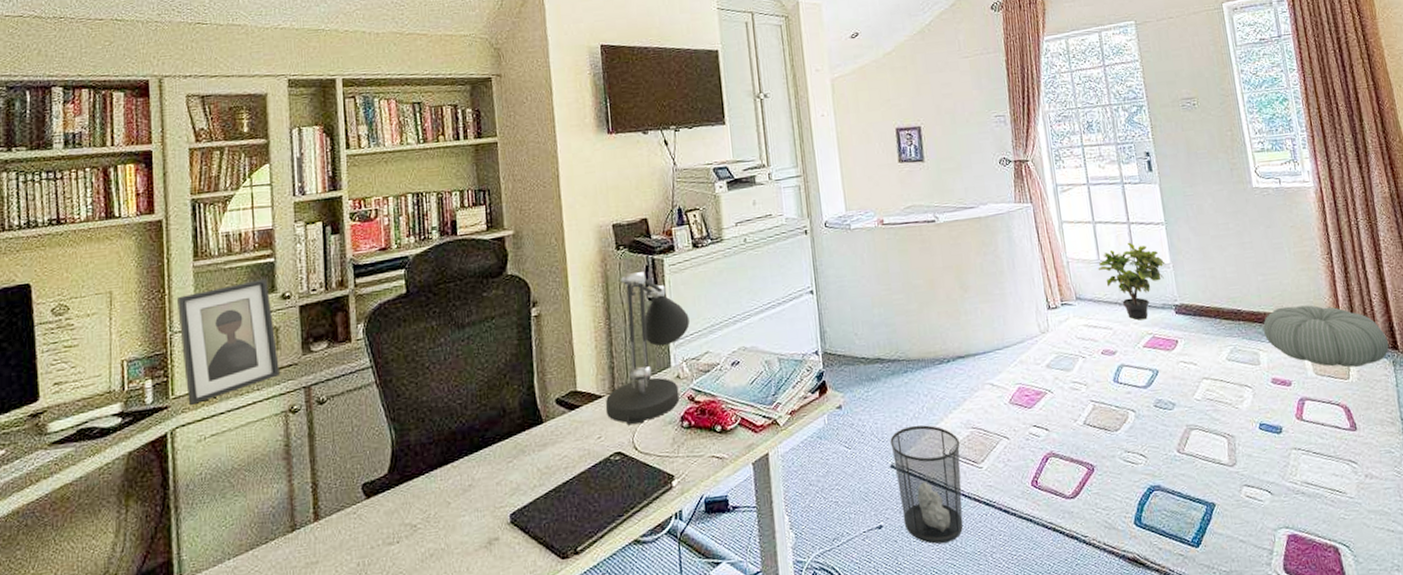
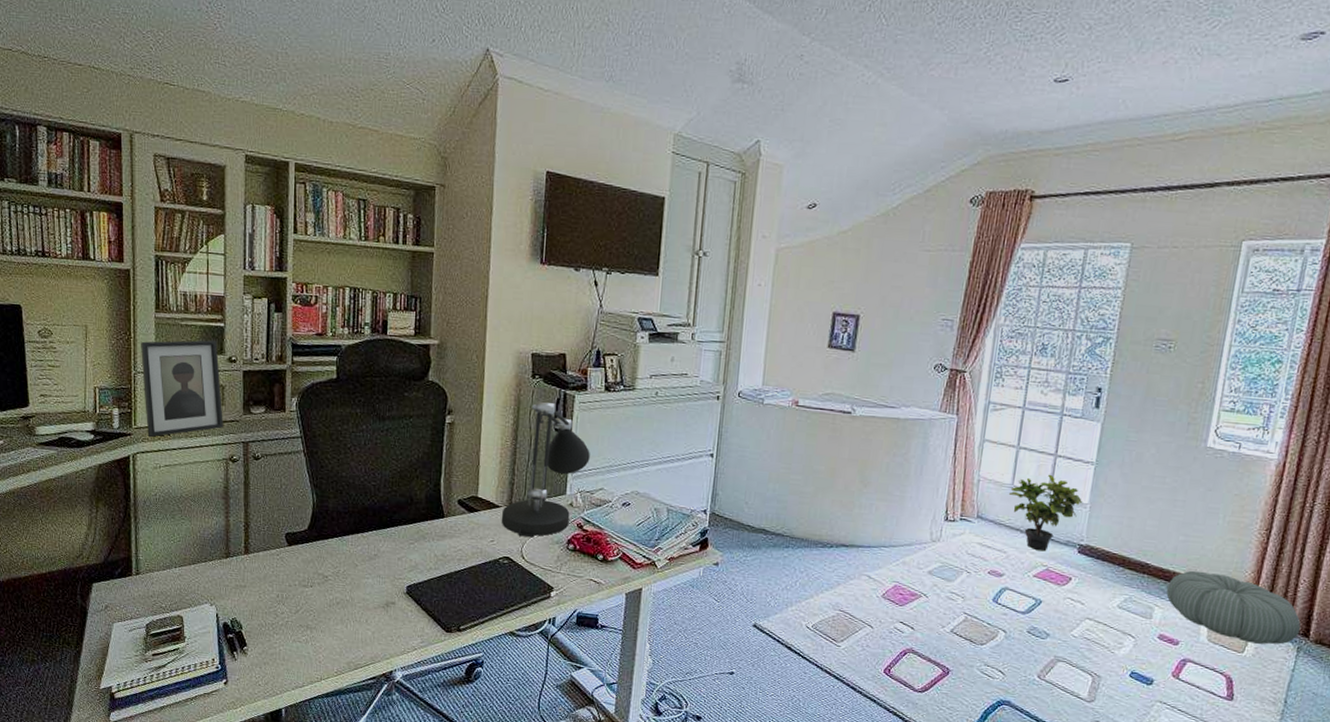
waste bin: present [890,425,964,544] -> none [754,595,825,701]

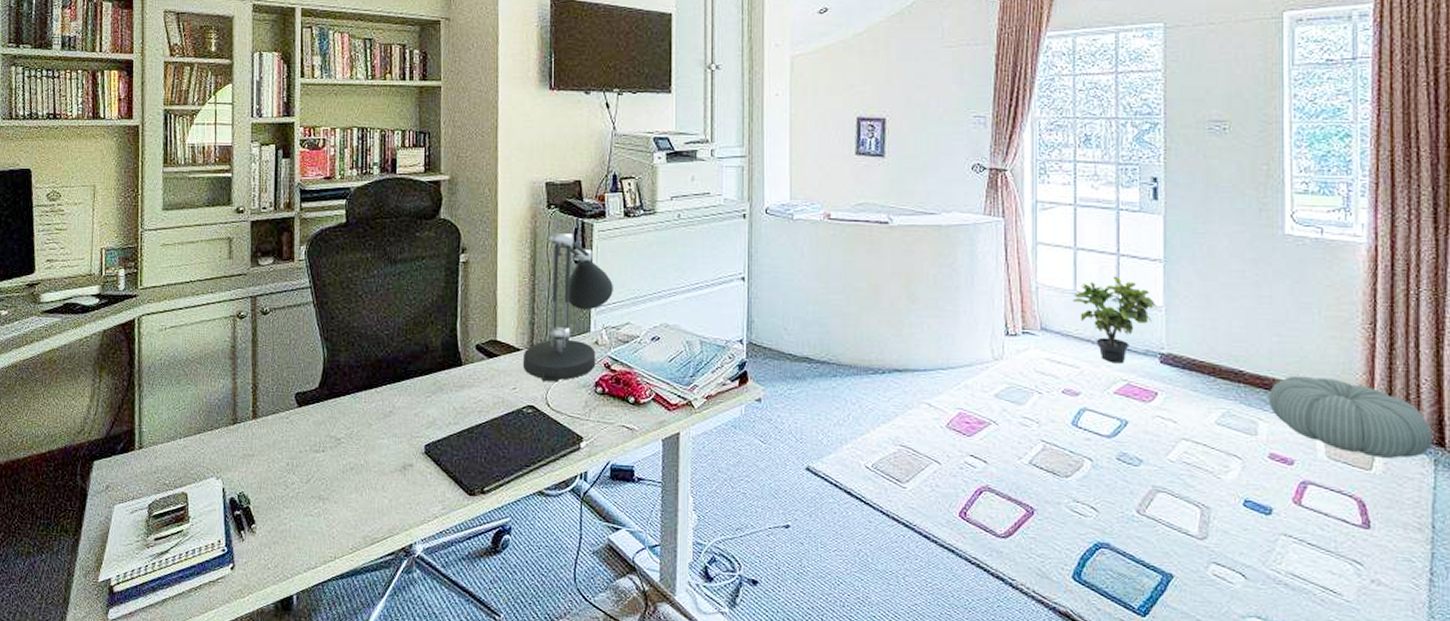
picture frame: present [141,340,223,438] -> none [148,192,231,298]

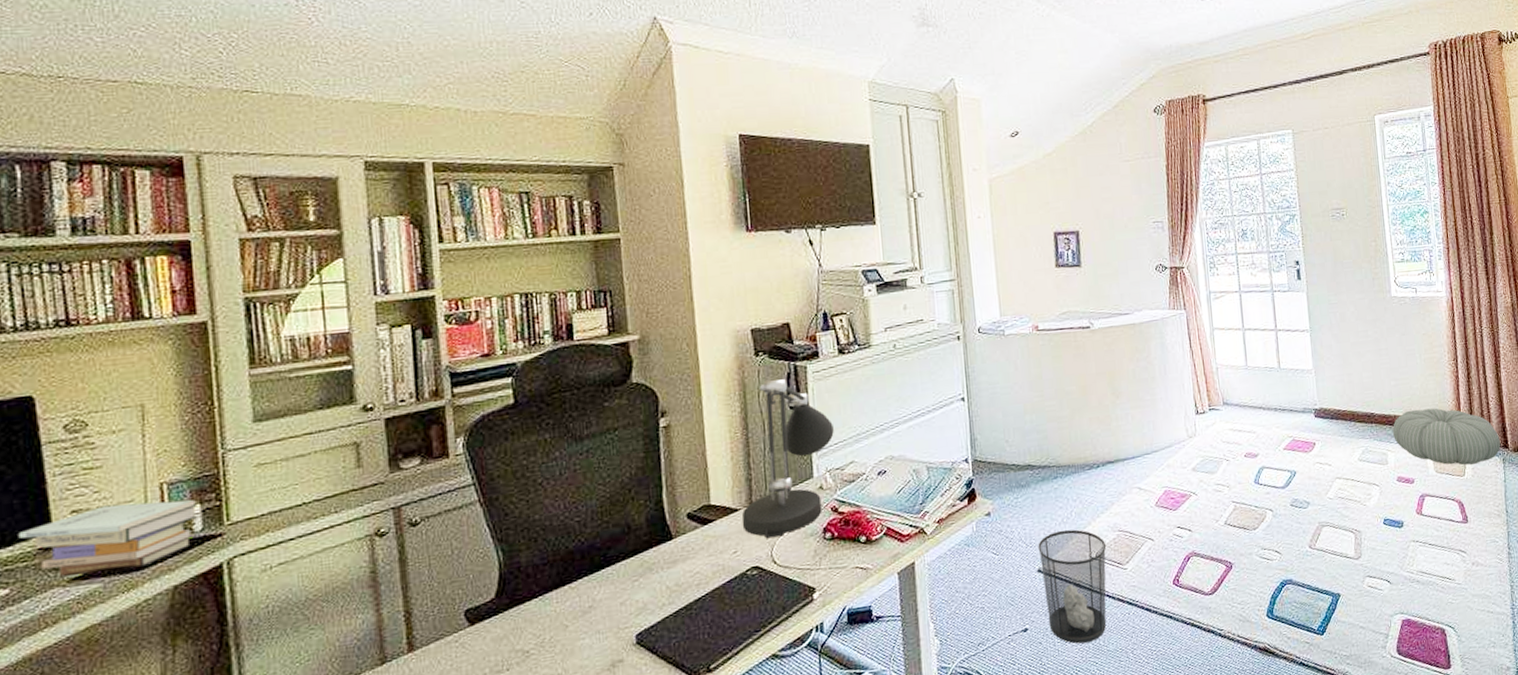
books: none [15,259,123,311] -> present [18,500,198,577]
waste bin: none [809,432,885,556] -> present [1038,529,1107,644]
potted plant: present [1072,276,1157,364] -> none [1245,348,1308,424]

